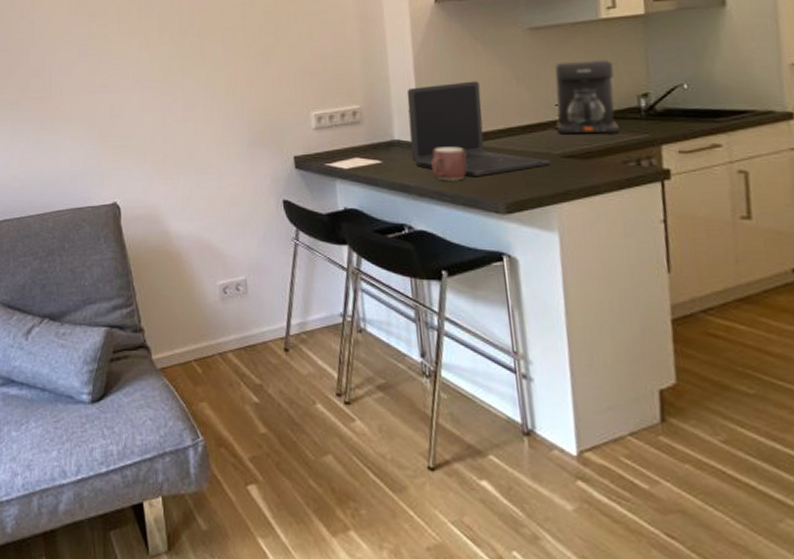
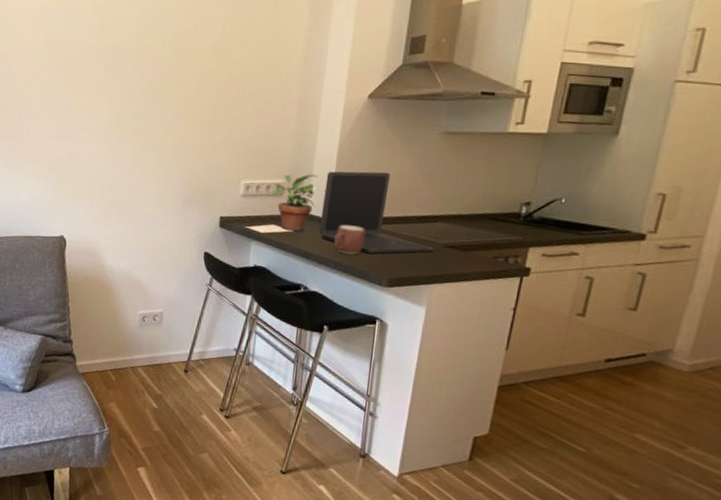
potted plant: none [348,94,401,162] -> present [271,174,319,232]
coffee maker: present [555,60,620,135] -> none [446,165,507,233]

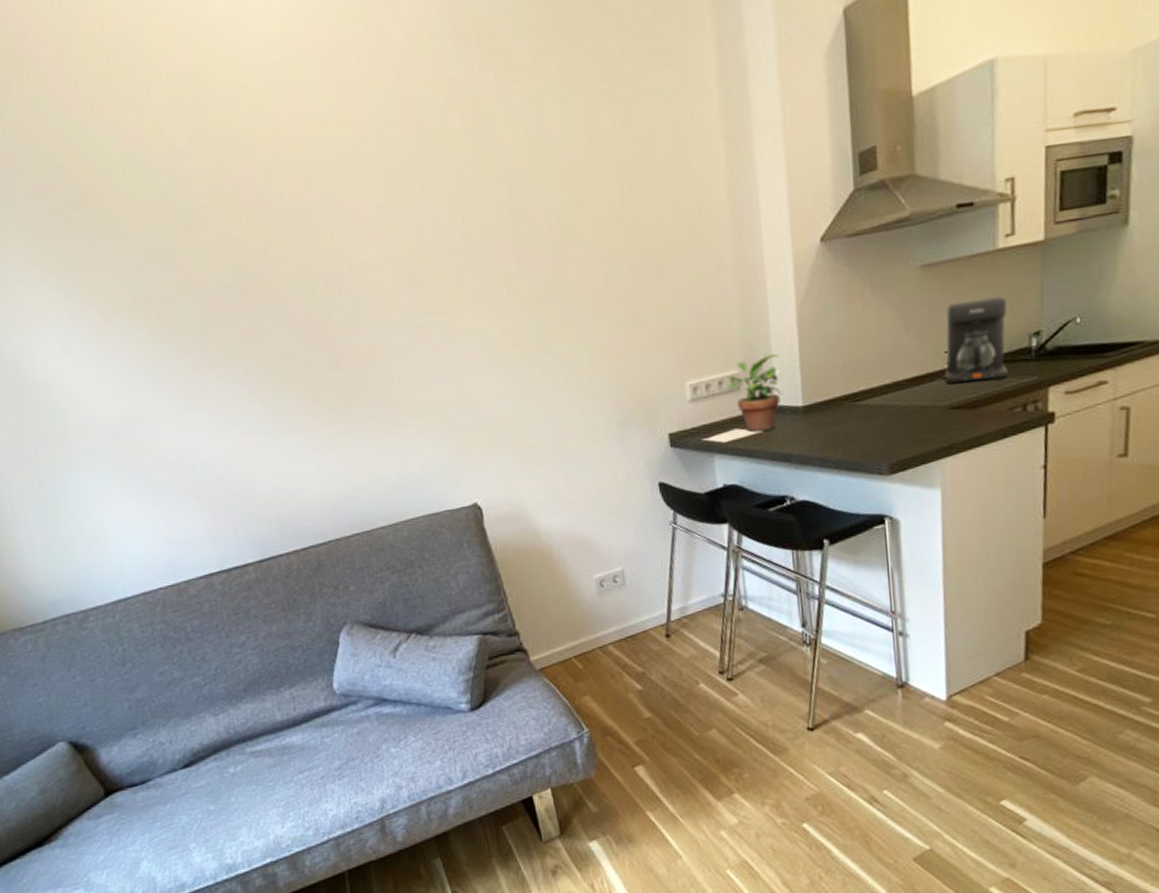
laptop: present [319,171,435,255] -> none [789,331,938,440]
mug: present [333,225,365,255] -> none [814,407,851,446]
coffee maker: none [446,165,507,233] -> present [944,296,1009,384]

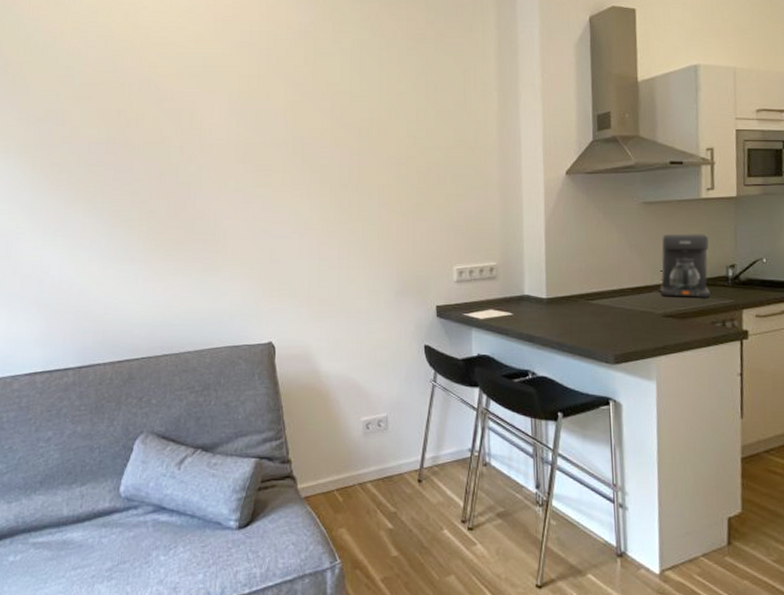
potted plant: present [726,353,783,432] -> none [485,254,531,315]

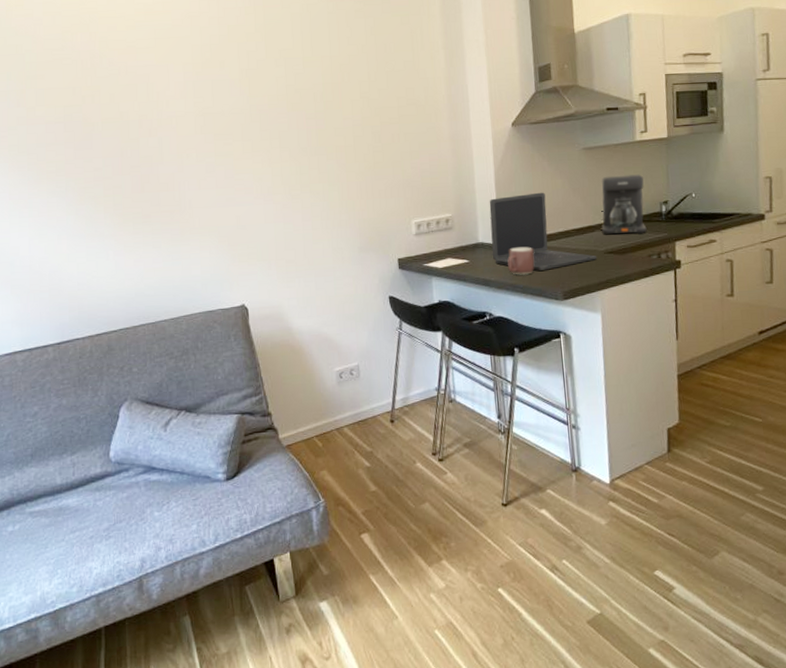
laptop: none [537,246,654,331] -> present [489,192,597,272]
mug: none [555,303,584,333] -> present [507,247,535,275]

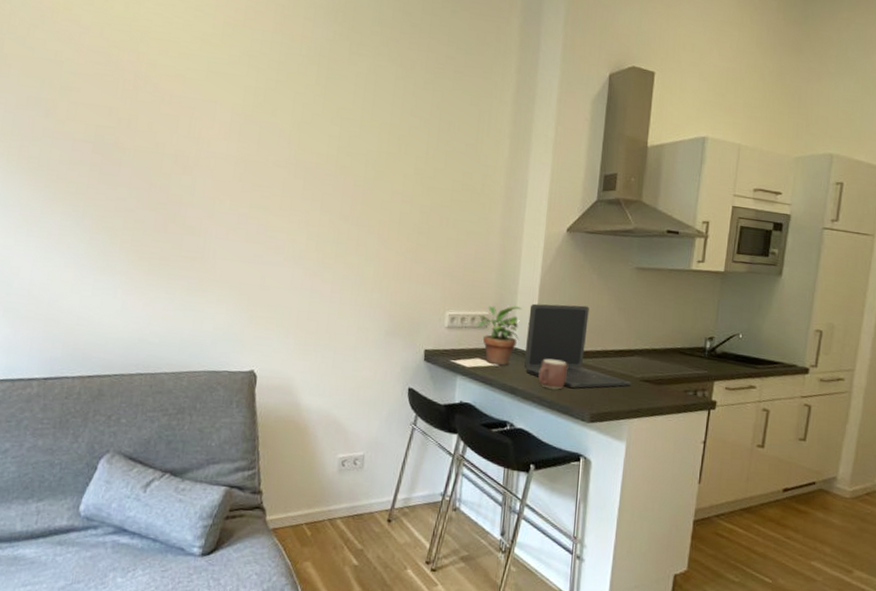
potted plant: none [442,204,484,262] -> present [476,305,522,366]
coffee maker: present [601,174,647,235] -> none [641,300,692,367]

